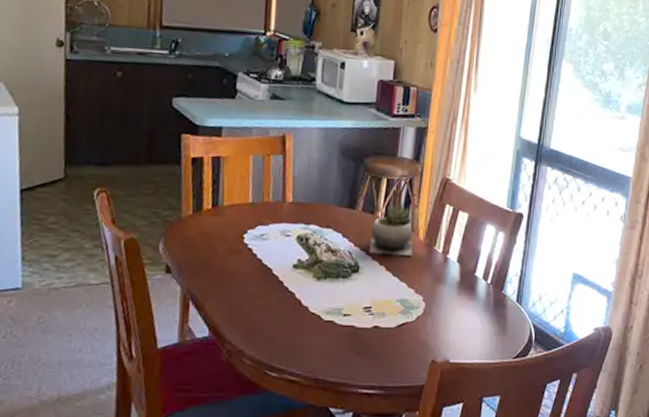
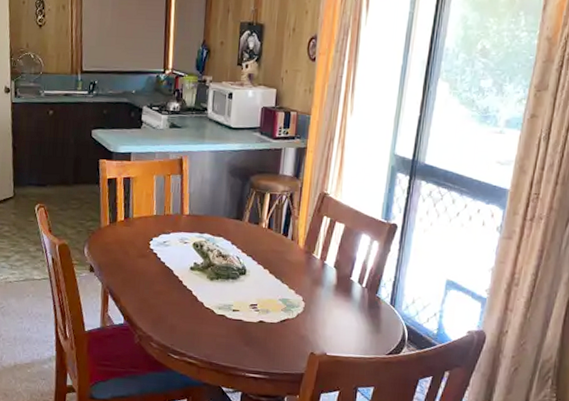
succulent plant: present [369,202,413,257] -> none [255,215,294,262]

